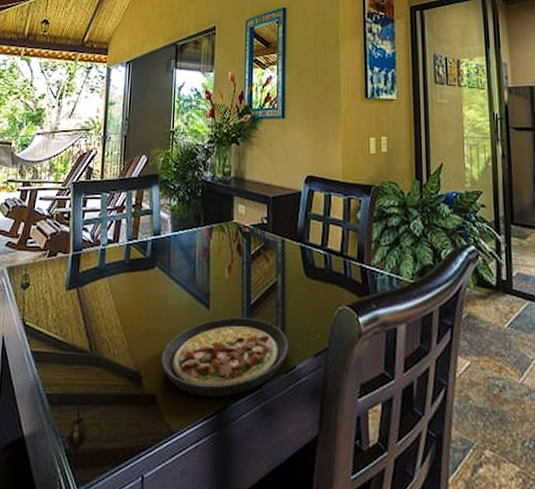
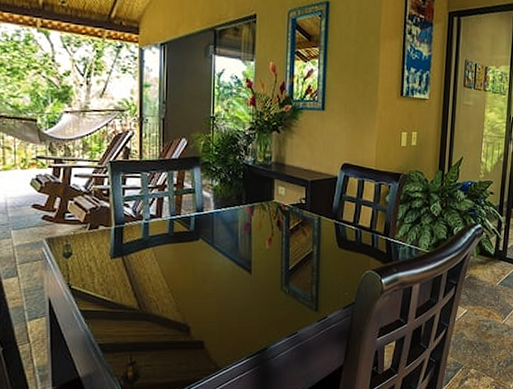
plate: present [161,317,289,398] -> none [207,280,322,341]

